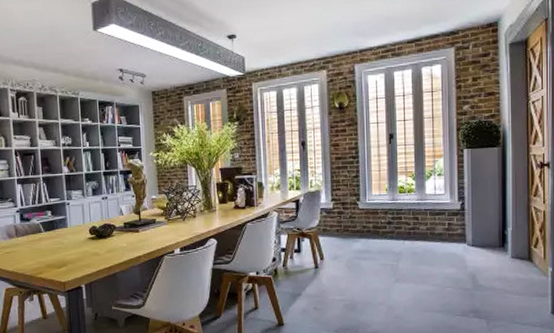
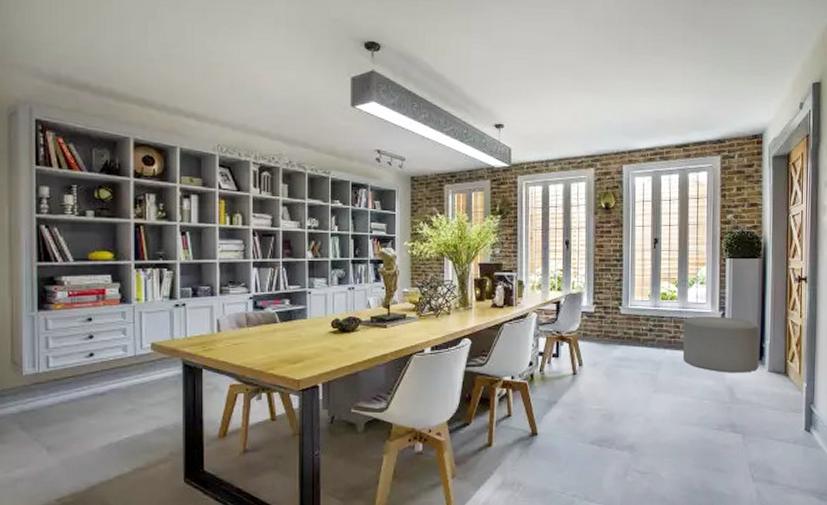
pouf: none [422,206,501,261] -> present [682,316,760,373]

